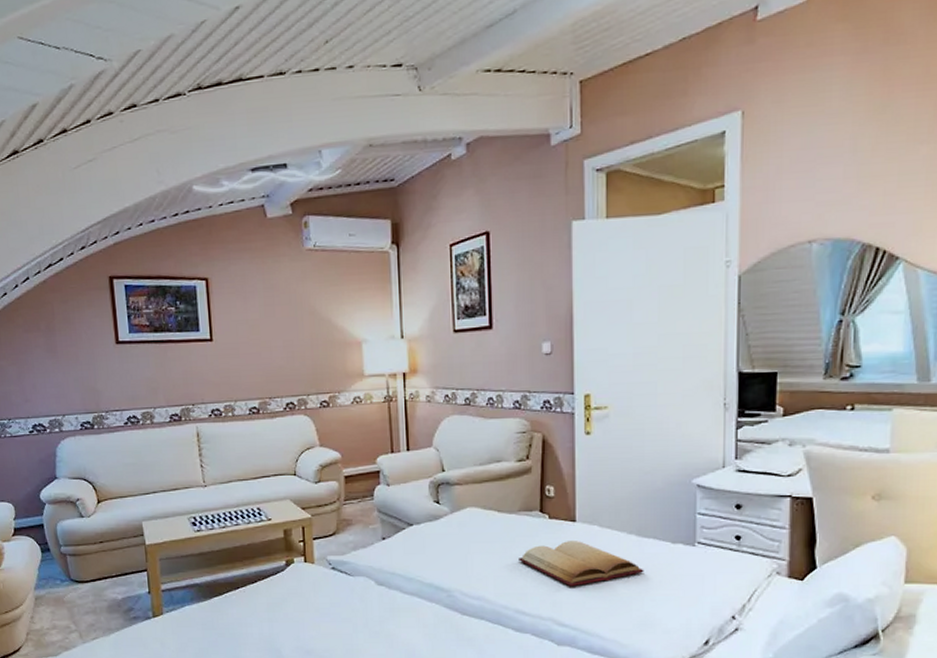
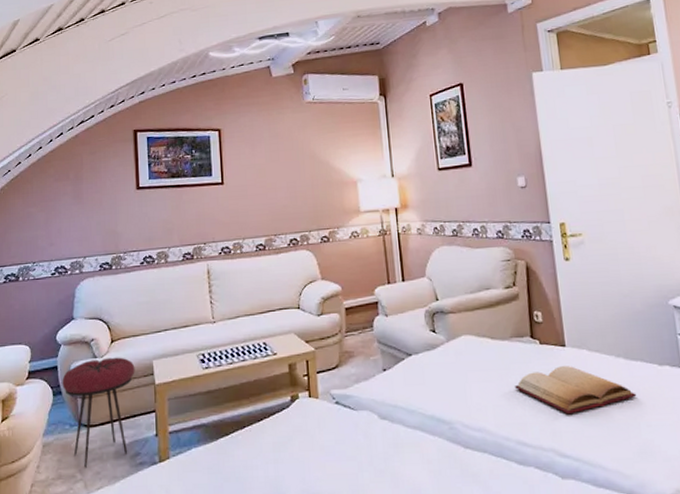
stool: none [49,517,124,620] -> present [62,357,135,468]

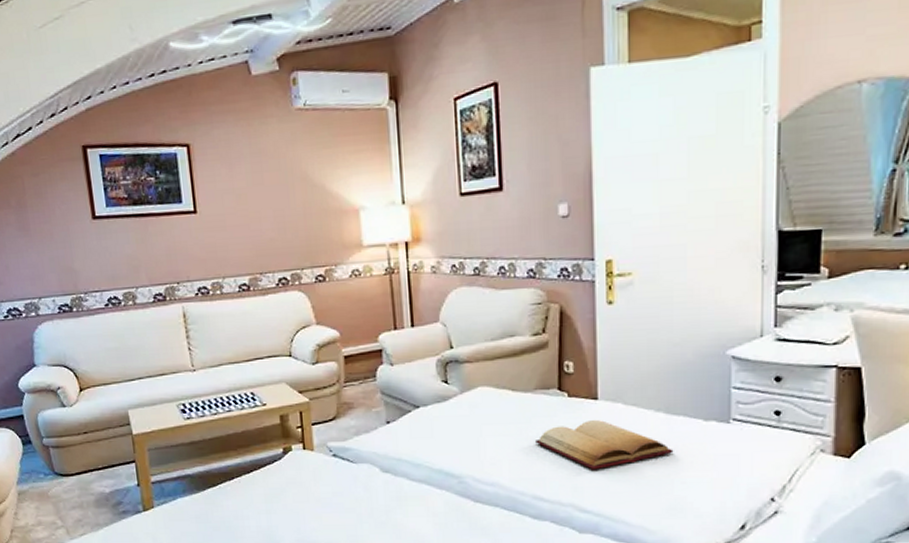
stool: present [62,357,135,468] -> none [30,406,110,515]

